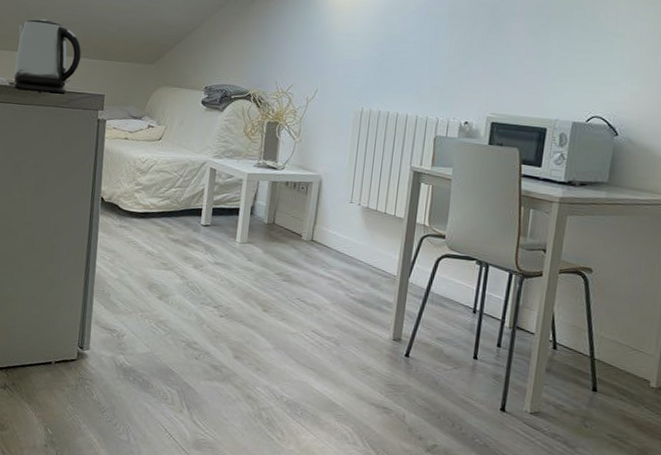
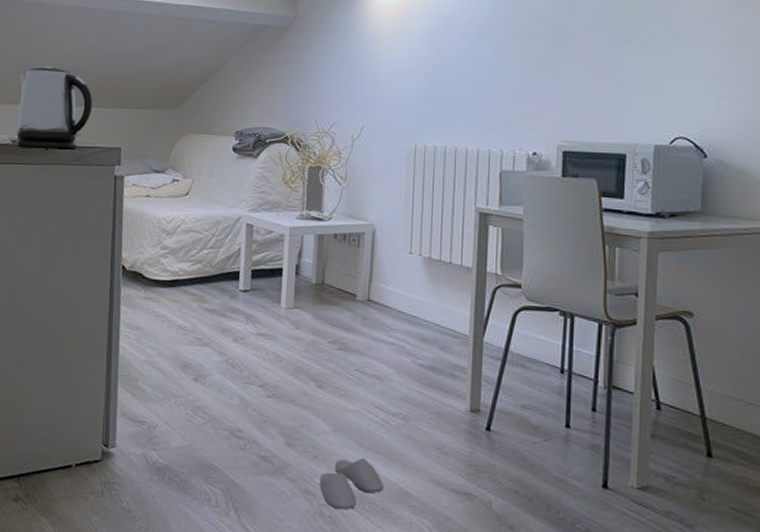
slippers: none [260,372,315,414] -> present [319,458,384,510]

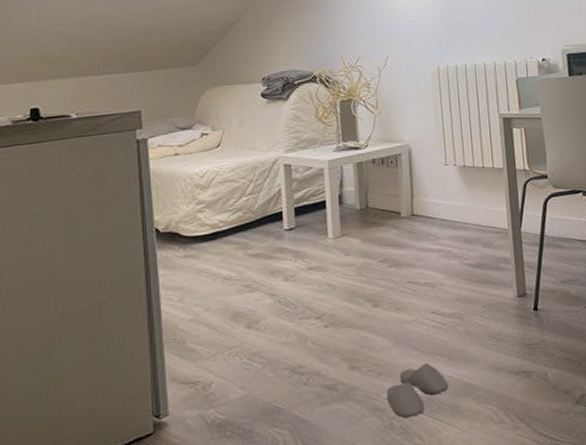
kettle: present [16,66,93,150] -> none [16,38,105,128]

